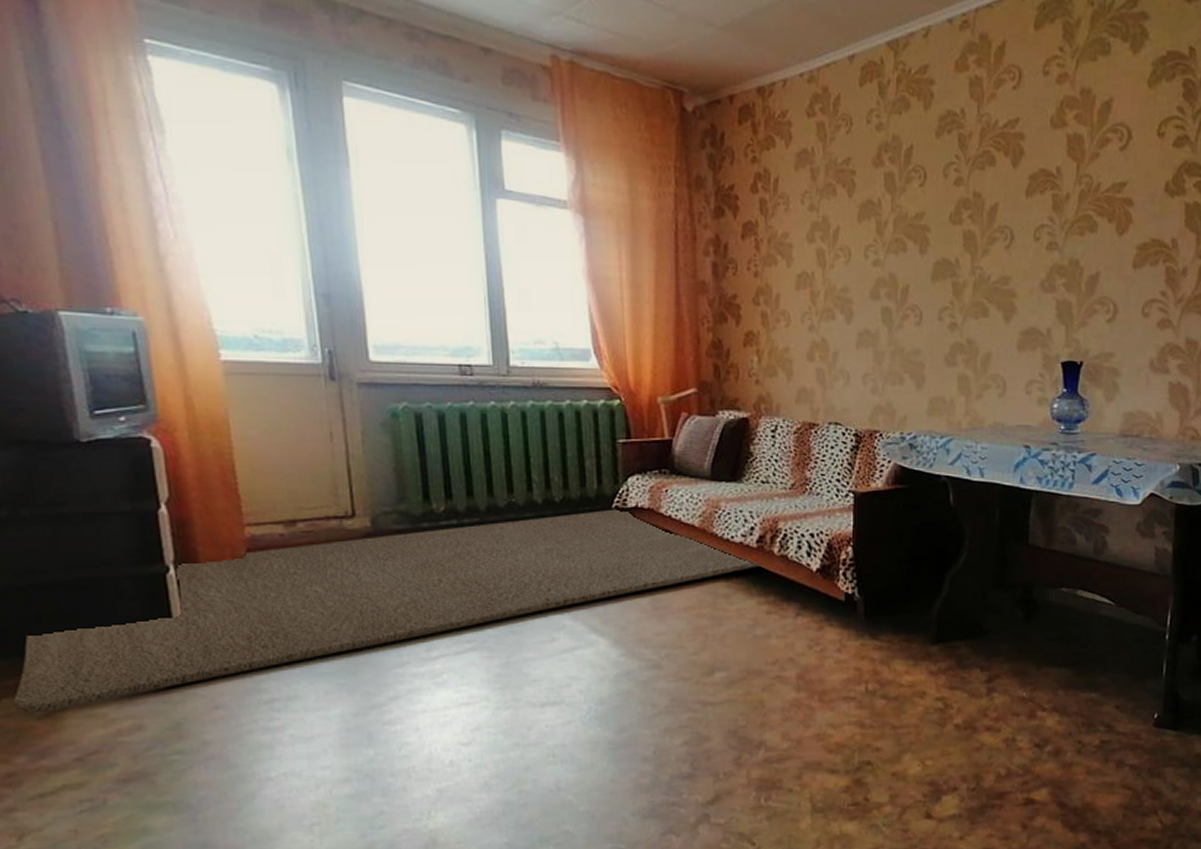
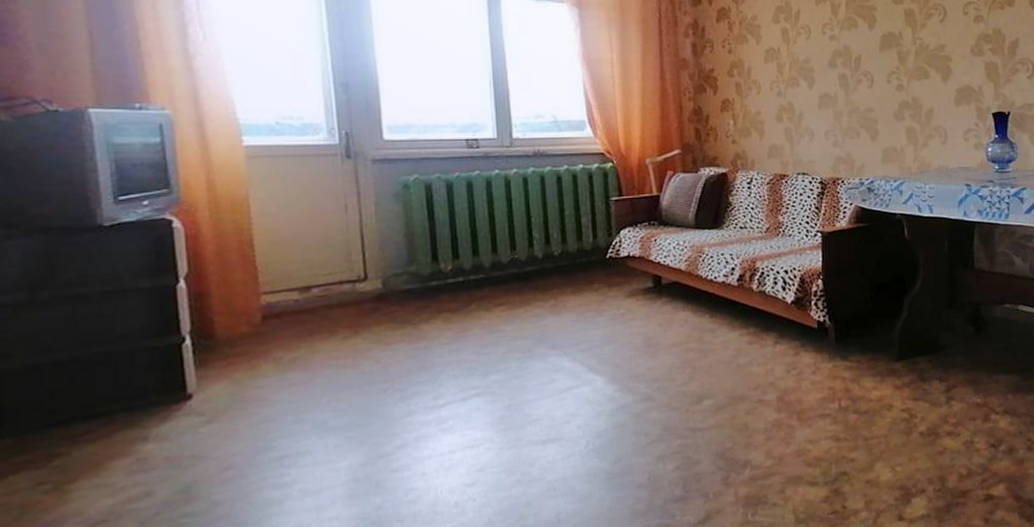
rug: present [13,509,763,714] -> none [20,259,743,489]

